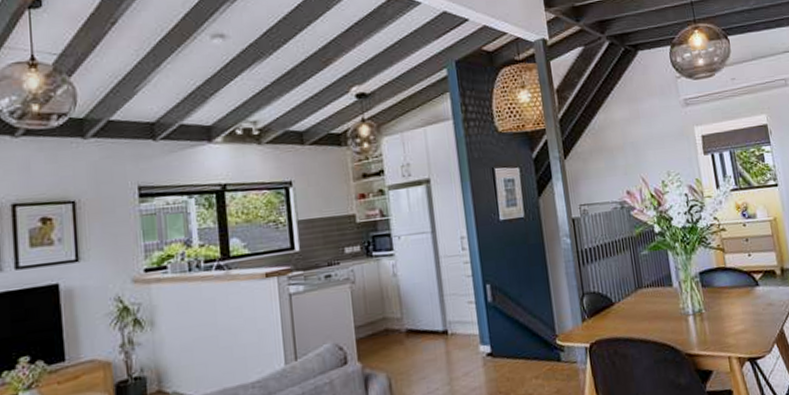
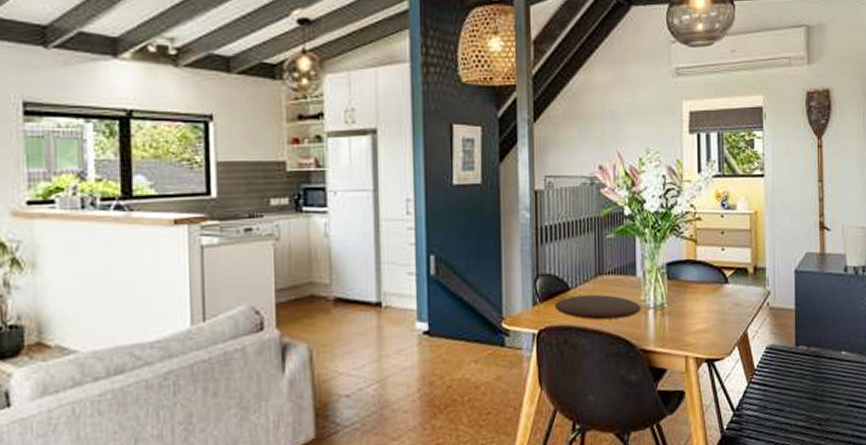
placemat: none [601,306,681,330] -> present [554,294,641,320]

